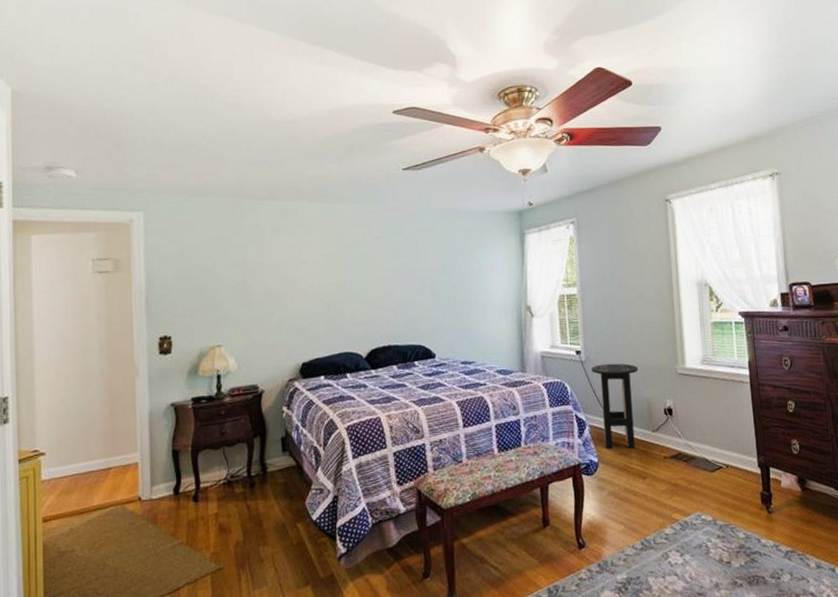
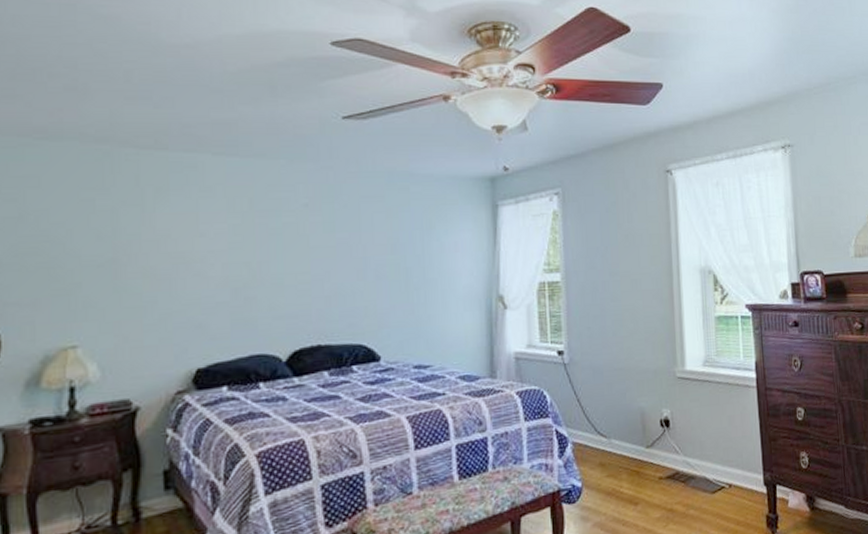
bar stool: present [591,363,639,449] -> none [576,365,632,471]

